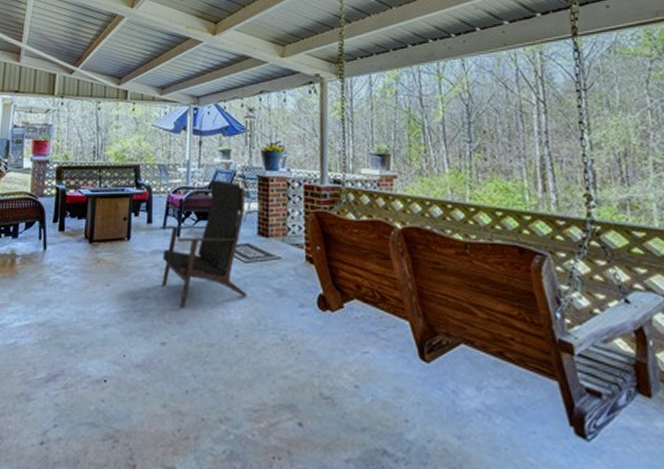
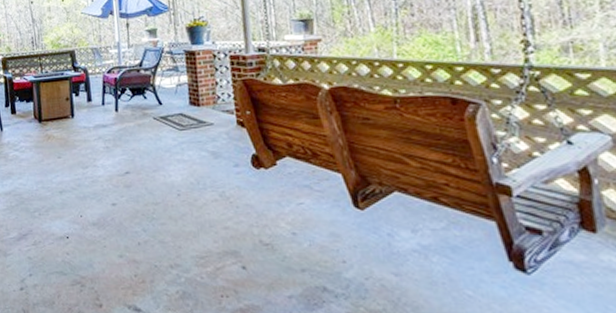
lounge chair: present [160,180,247,308] -> none [99,57,185,174]

